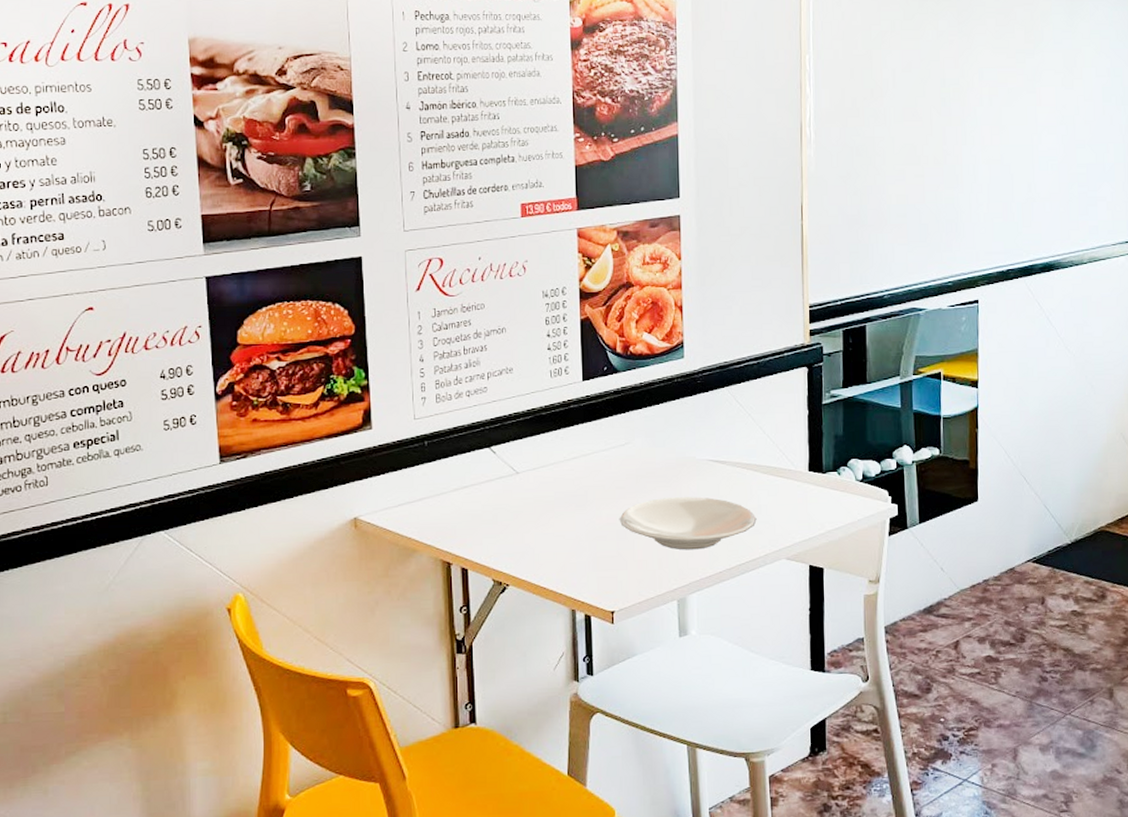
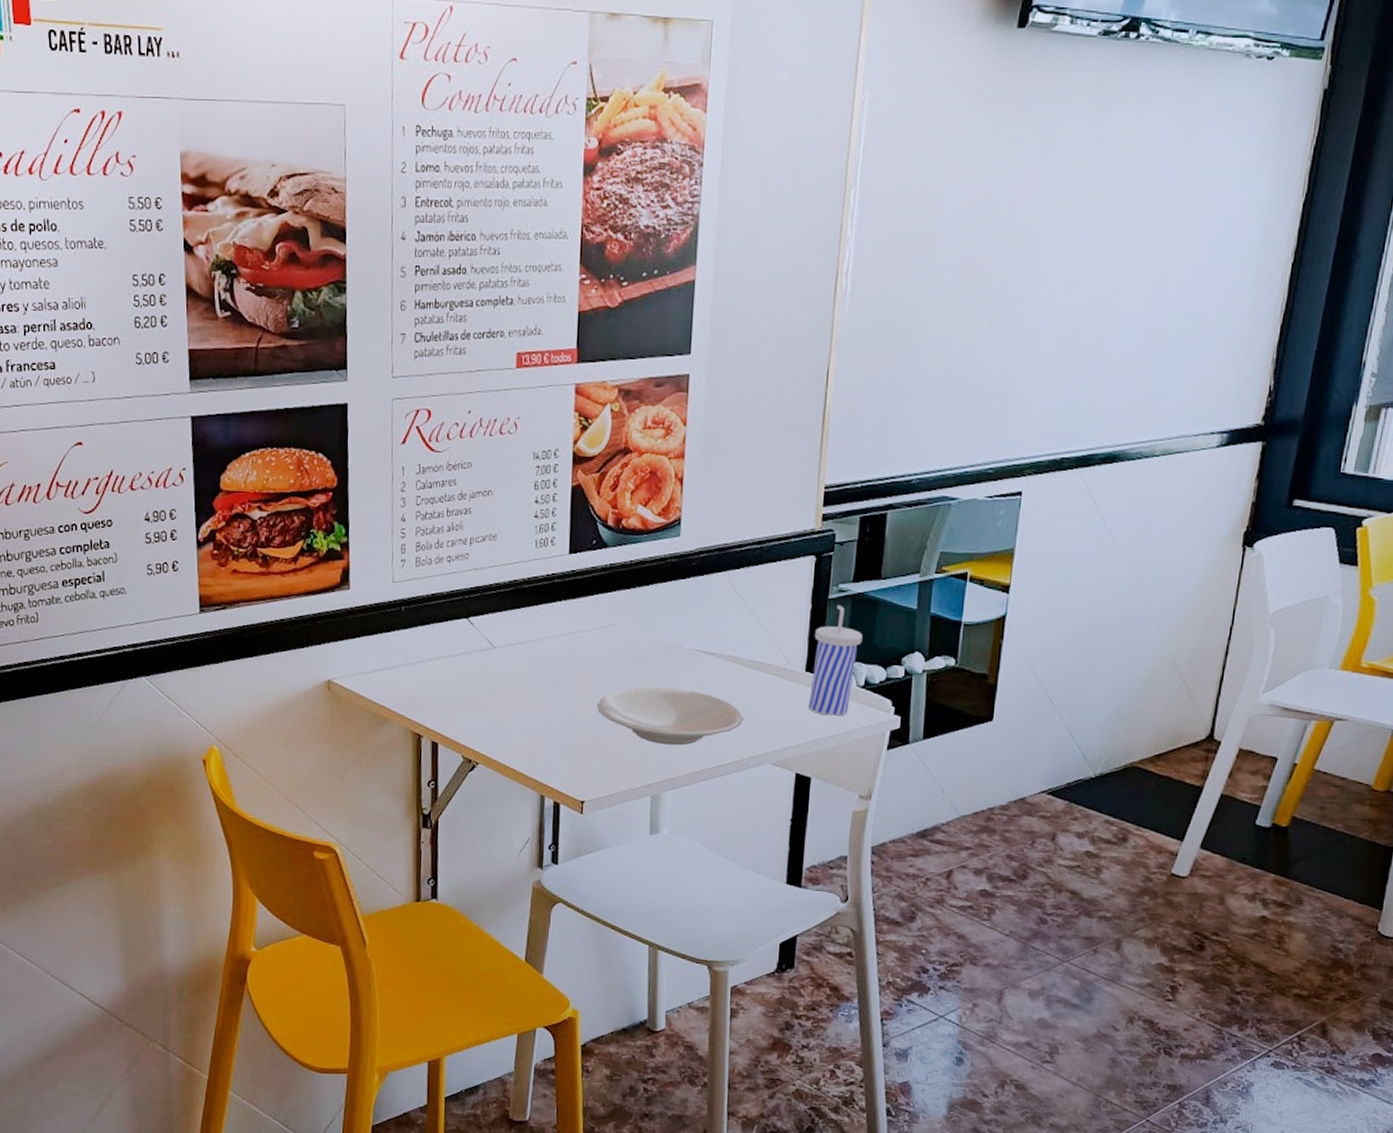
beverage cup: none [813,408,856,509] -> present [807,604,863,716]

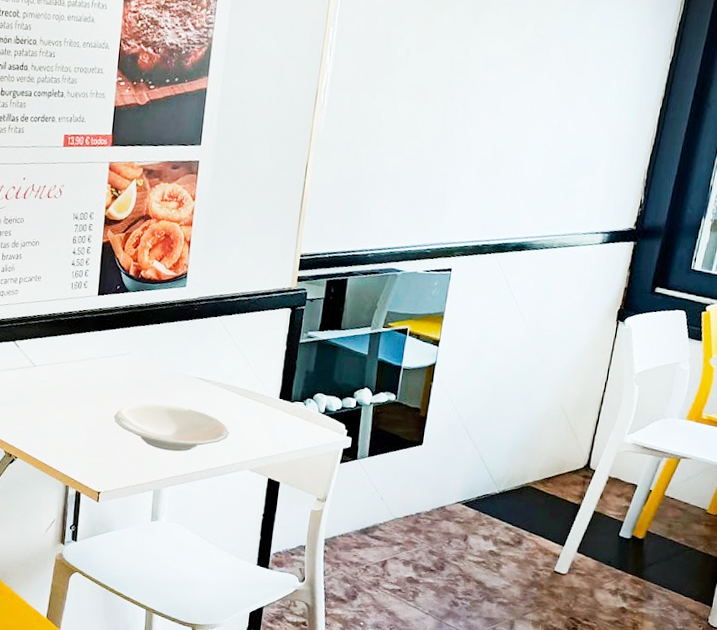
beverage cup: present [807,604,863,716] -> none [280,347,325,435]

